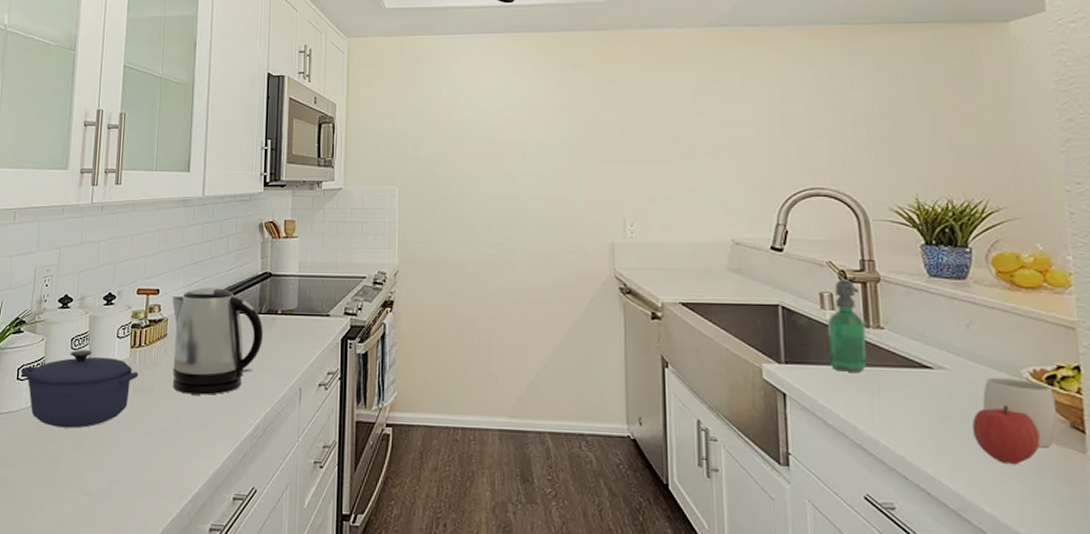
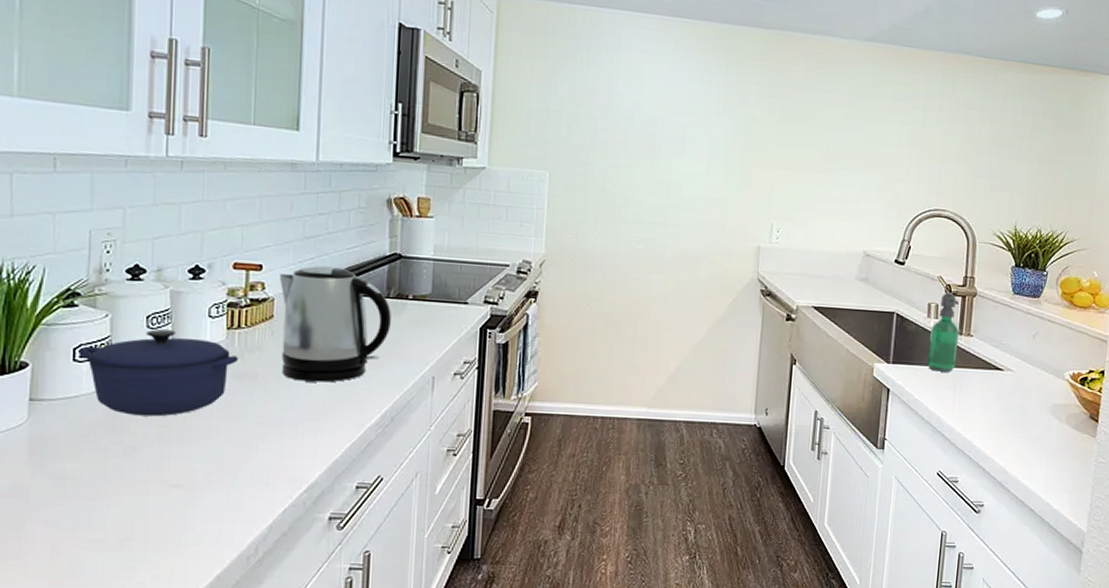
fruit: present [972,406,1041,465] -> none [1023,401,1068,447]
mug: present [982,377,1057,448] -> none [1033,378,1083,434]

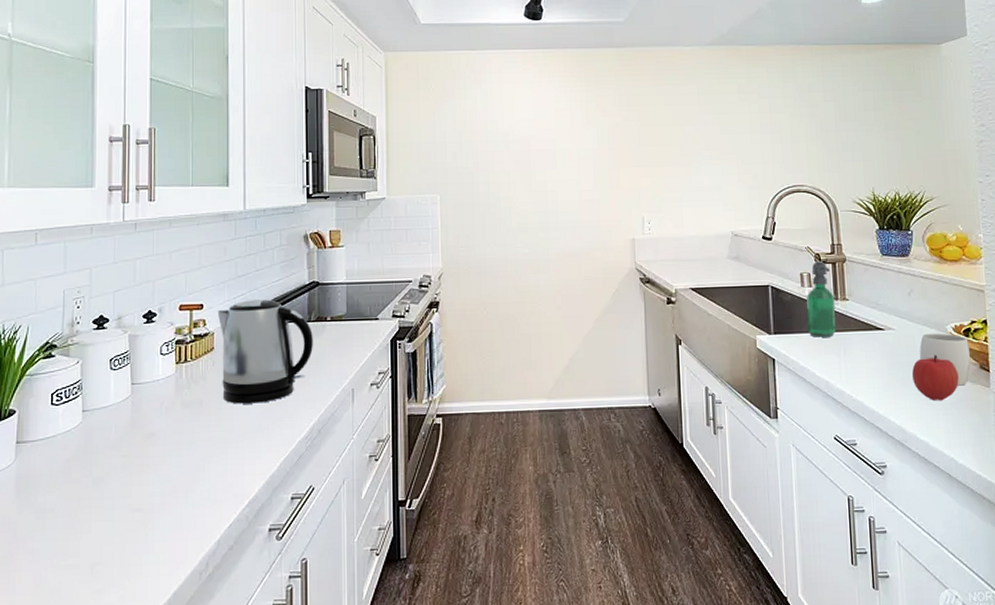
cooking pot: present [78,328,238,417] -> none [55,368,186,449]
fruit: none [1023,401,1068,447] -> present [912,355,959,401]
mug: none [1033,378,1083,434] -> present [919,333,970,386]

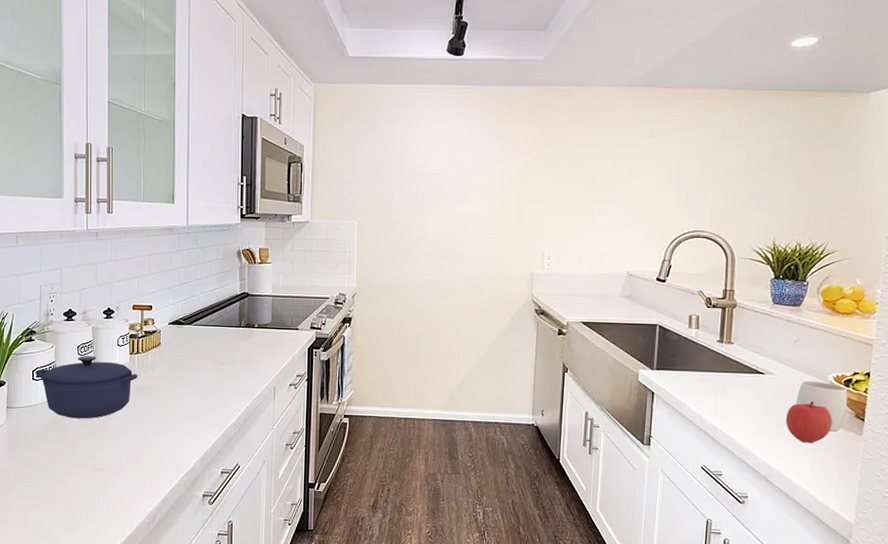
cooking pot: none [55,368,186,449] -> present [36,355,138,419]
kettle: present [217,299,314,404] -> none [163,305,243,393]
soap dispenser: present [806,261,836,337] -> none [689,305,720,376]

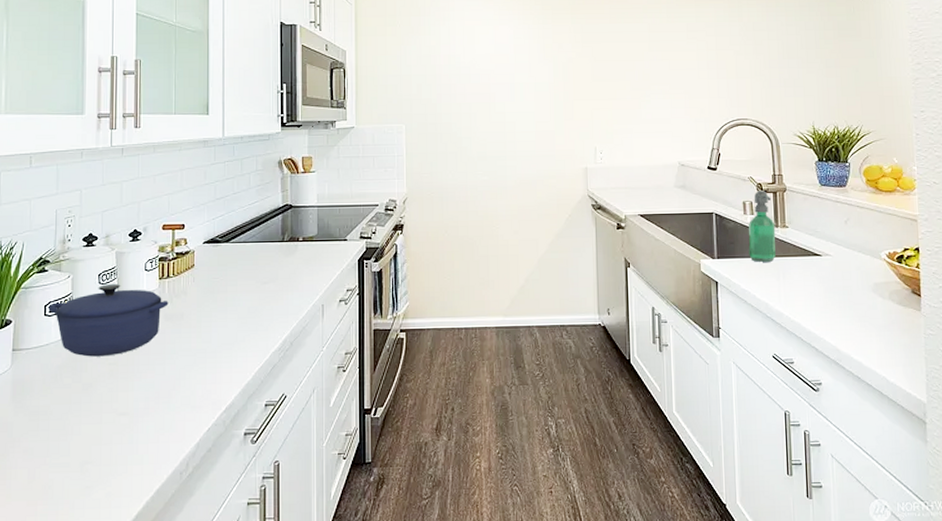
soap dispenser: none [689,305,720,376] -> present [748,191,776,262]
fruit: present [786,401,833,444] -> none [847,280,892,324]
mug: present [795,380,848,432] -> none [854,259,903,309]

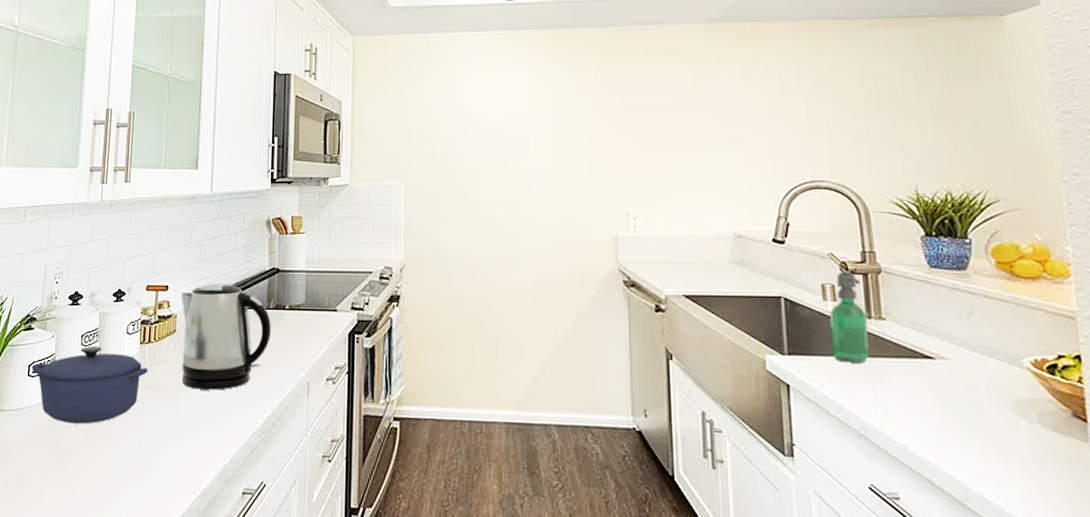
kettle: none [197,220,287,317] -> present [181,284,272,390]

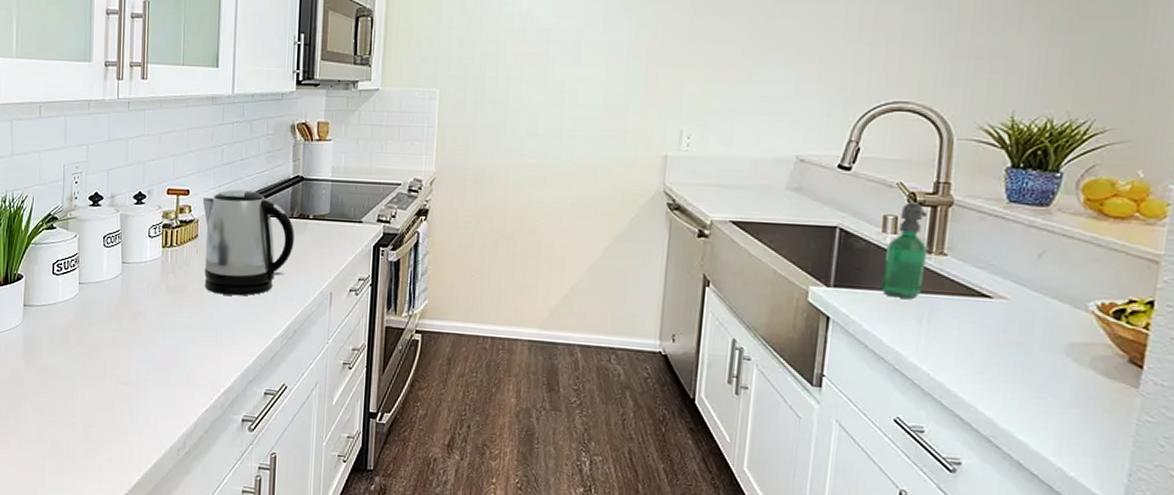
cooking pot: present [32,345,148,424] -> none [56,247,171,323]

